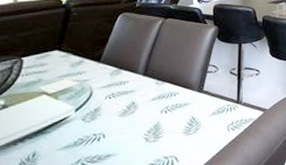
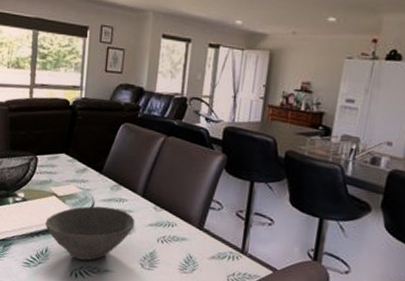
bowl: none [32,91,137,154] -> present [45,206,135,261]

